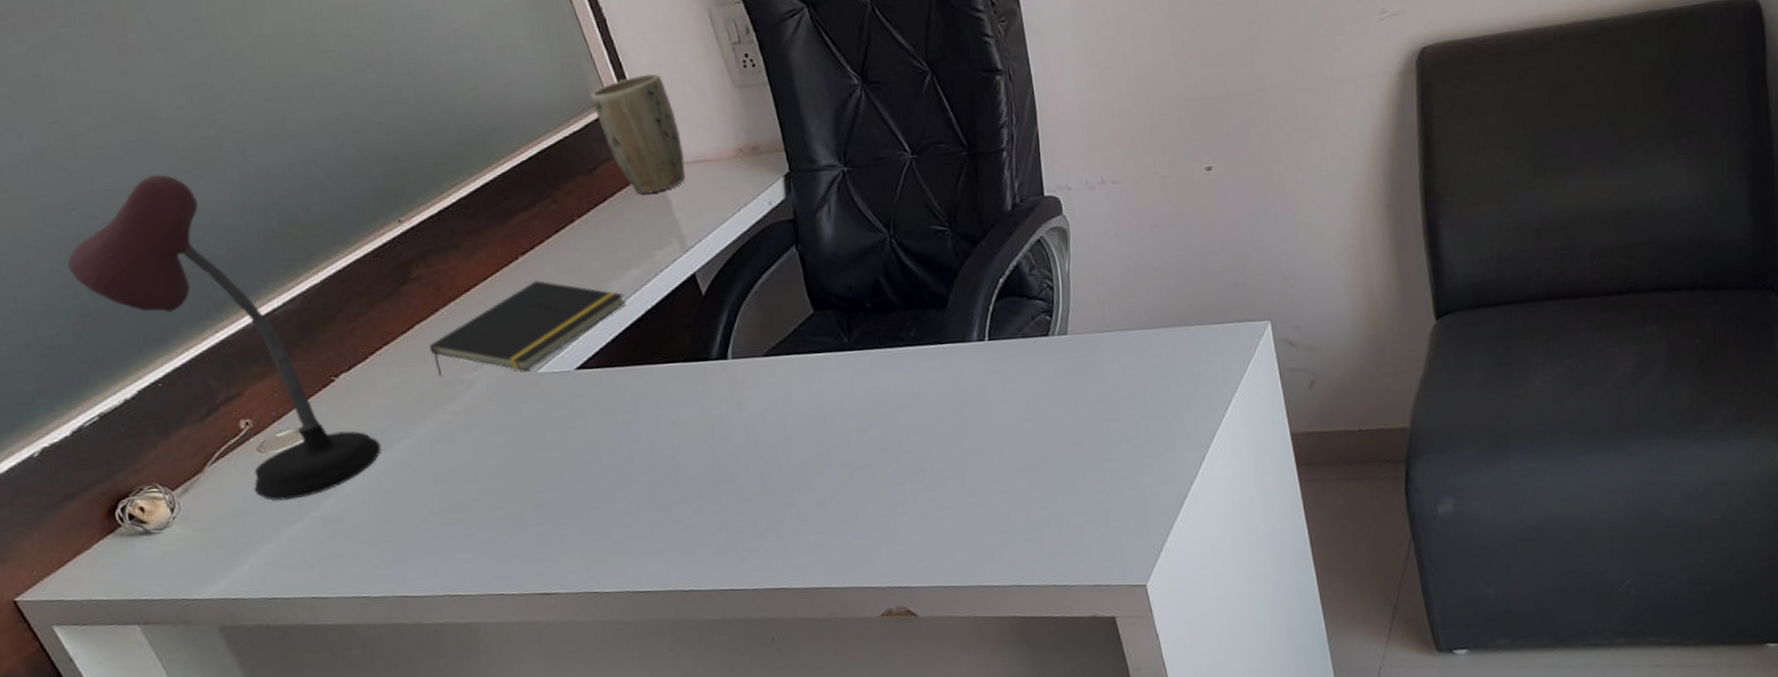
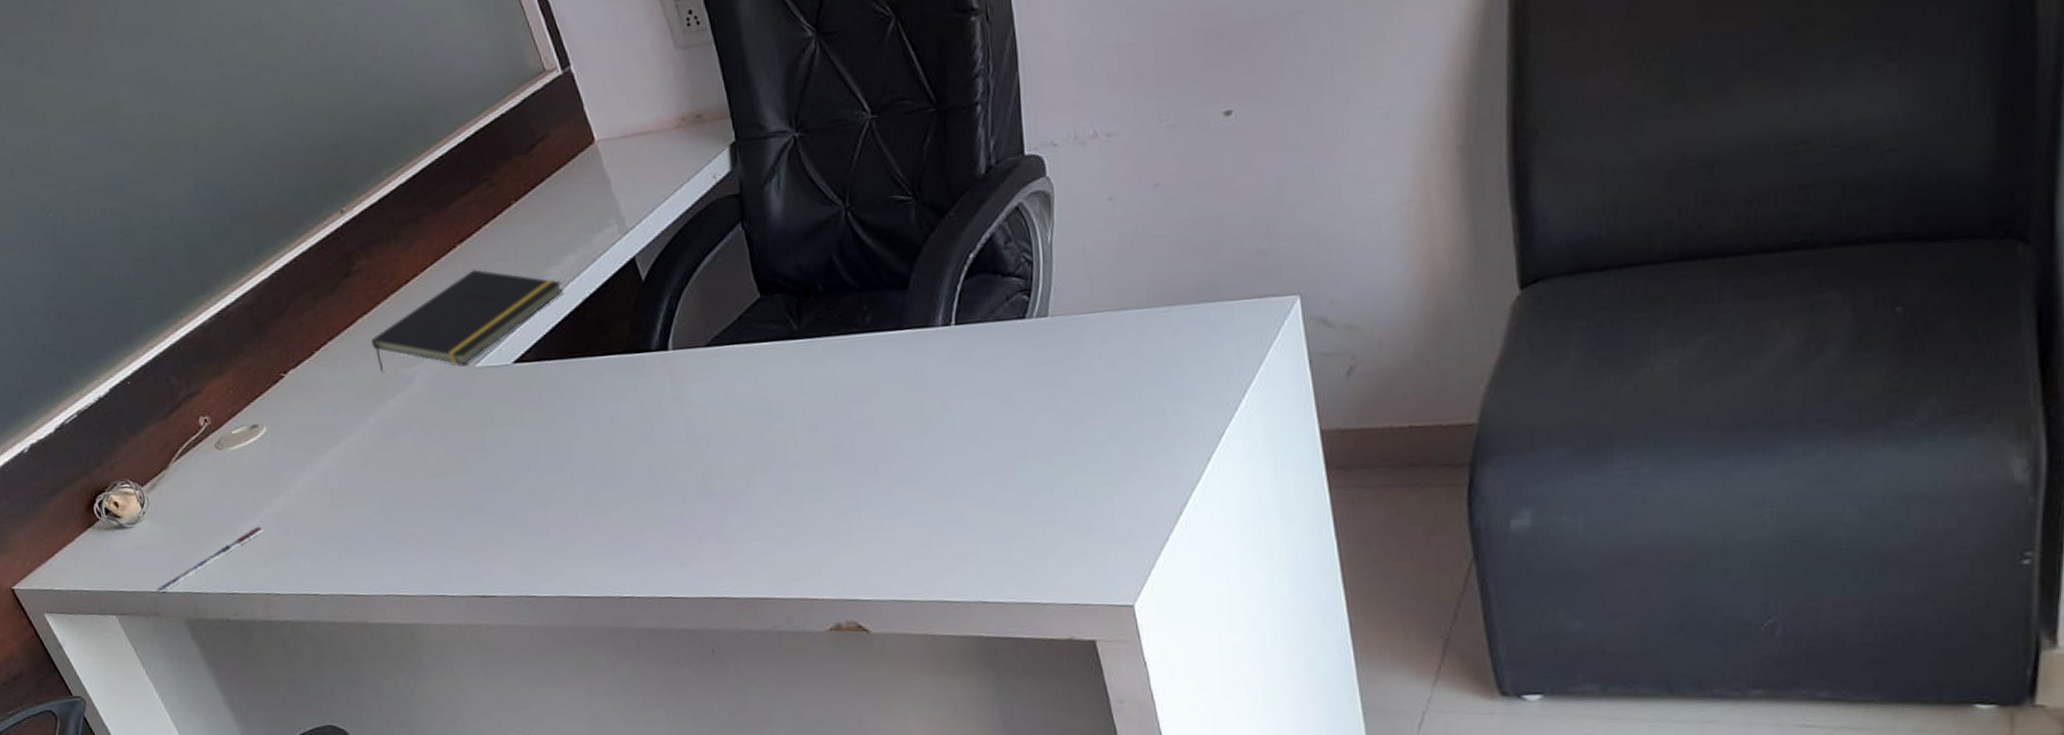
desk lamp: present [67,174,382,501] -> none [47,173,328,498]
pen: none [185,529,309,601] -> present [155,526,262,594]
plant pot: present [591,73,686,195] -> none [527,38,625,173]

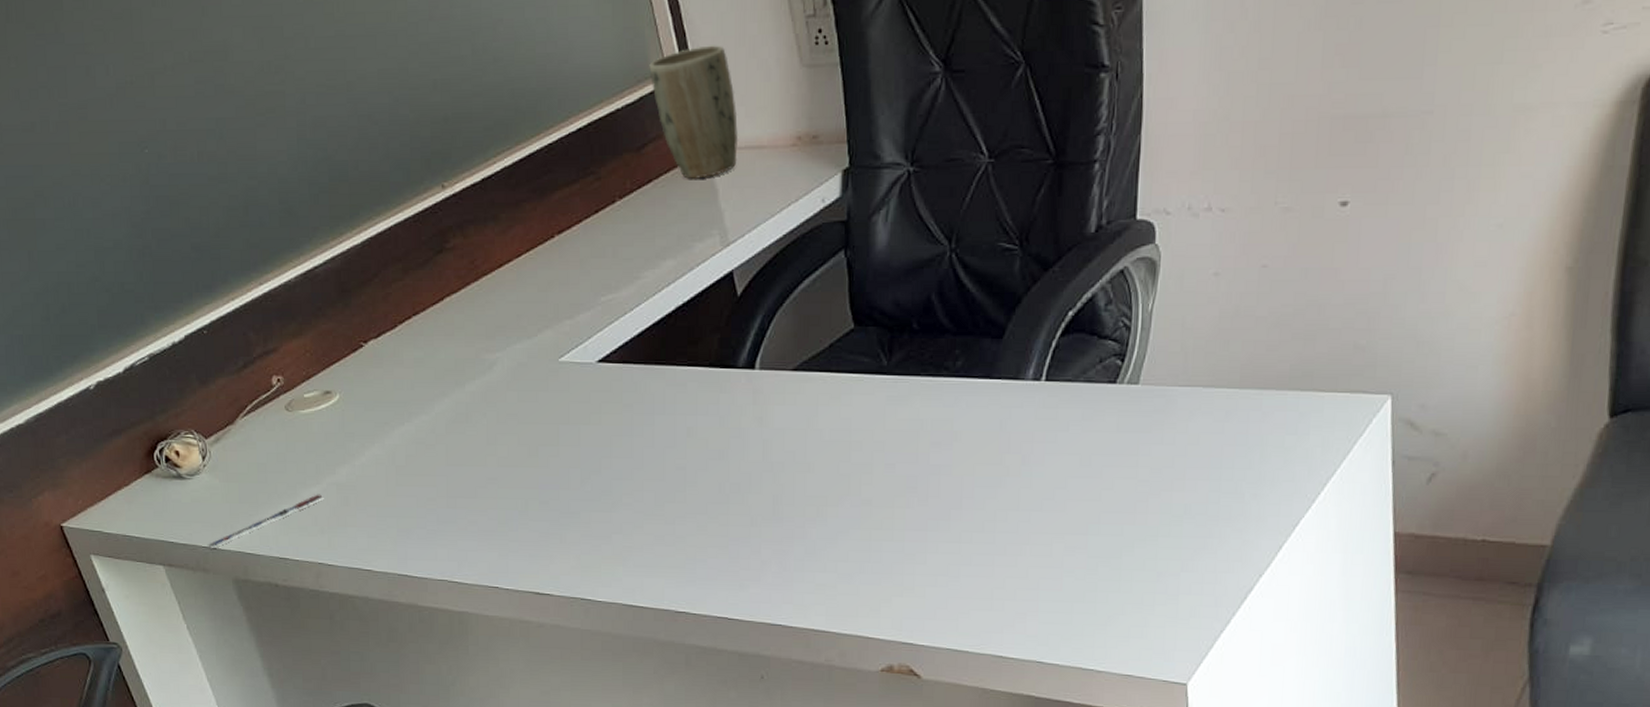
notepad: present [371,268,563,372] -> none [457,261,656,357]
plant pot: none [527,38,625,173] -> present [649,45,739,179]

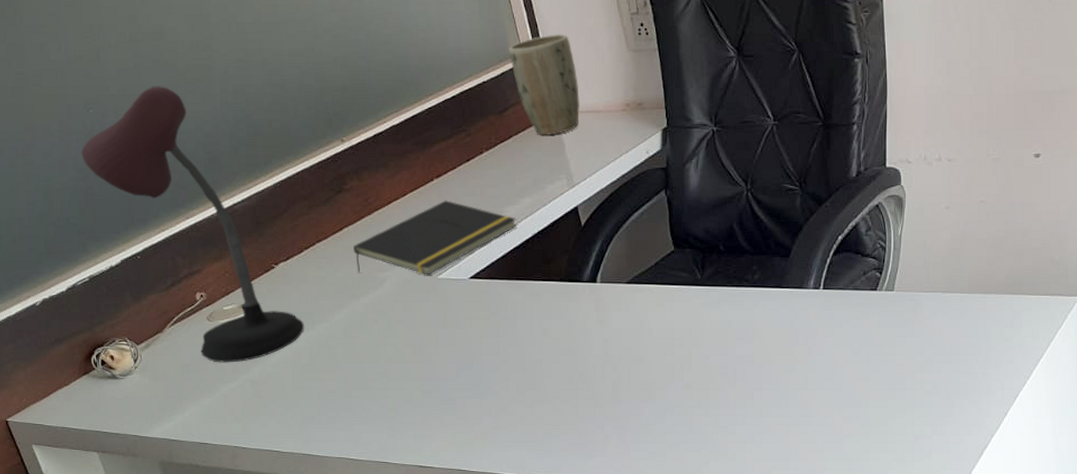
desk lamp: none [136,117,400,462] -> present [82,85,305,363]
pen: present [207,494,323,549] -> none [136,389,238,437]
notepad: none [457,261,656,357] -> present [353,199,517,275]

